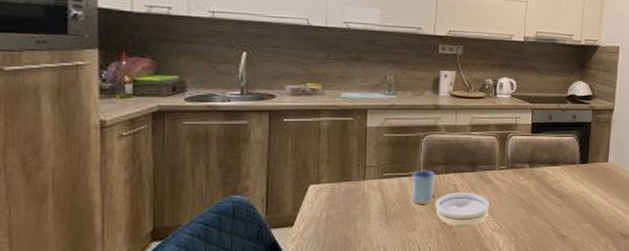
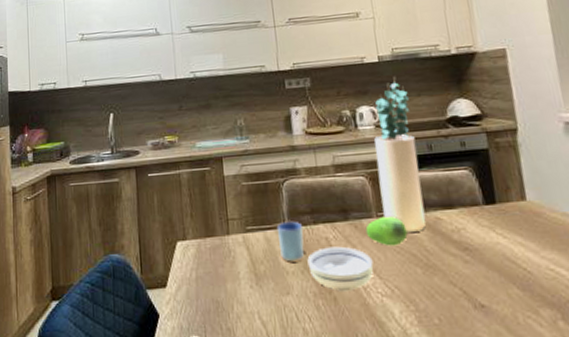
fruit: none [488,169,521,193] -> present [365,215,408,246]
vase: none [505,56,542,182] -> present [374,76,426,232]

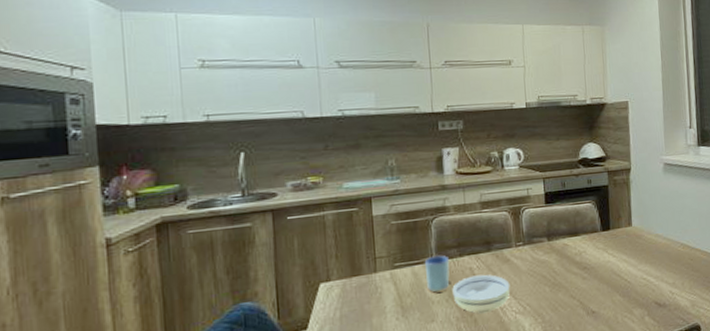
fruit: present [365,215,408,246] -> none [505,244,540,271]
vase: present [374,76,426,232] -> none [518,121,556,258]

